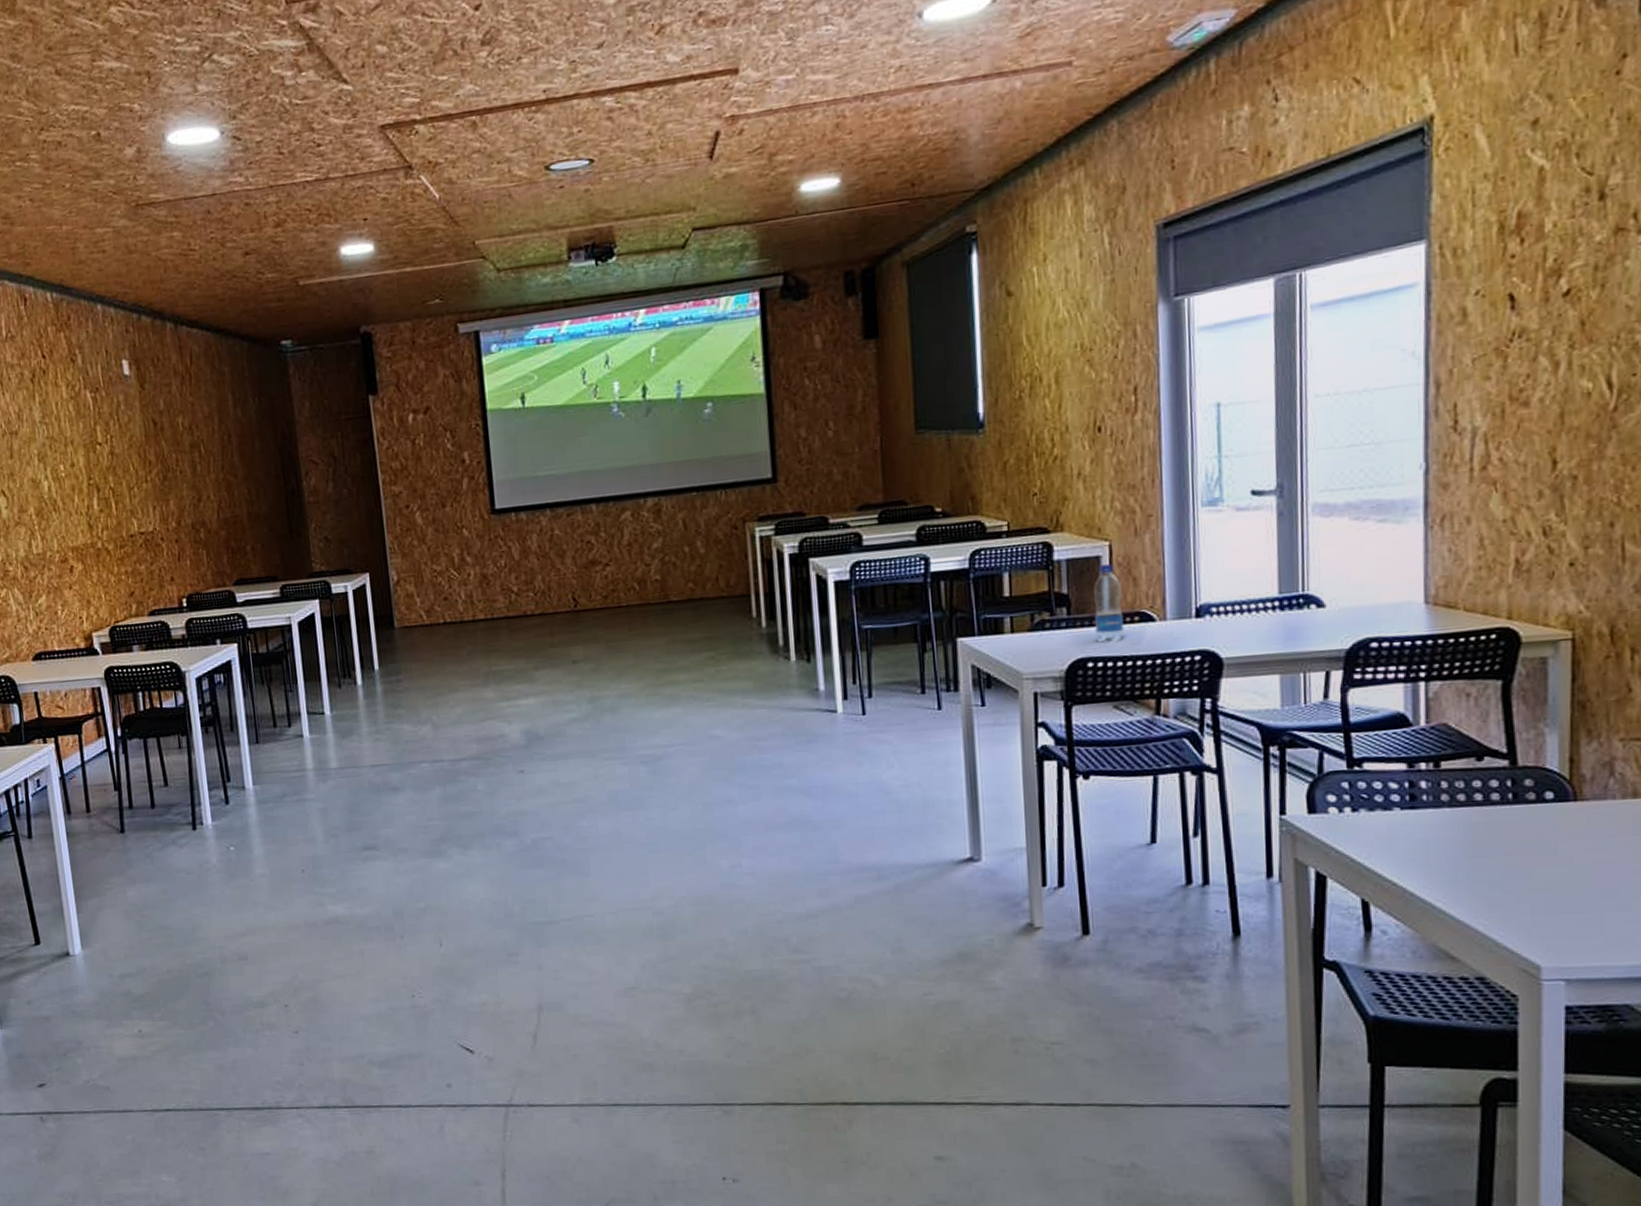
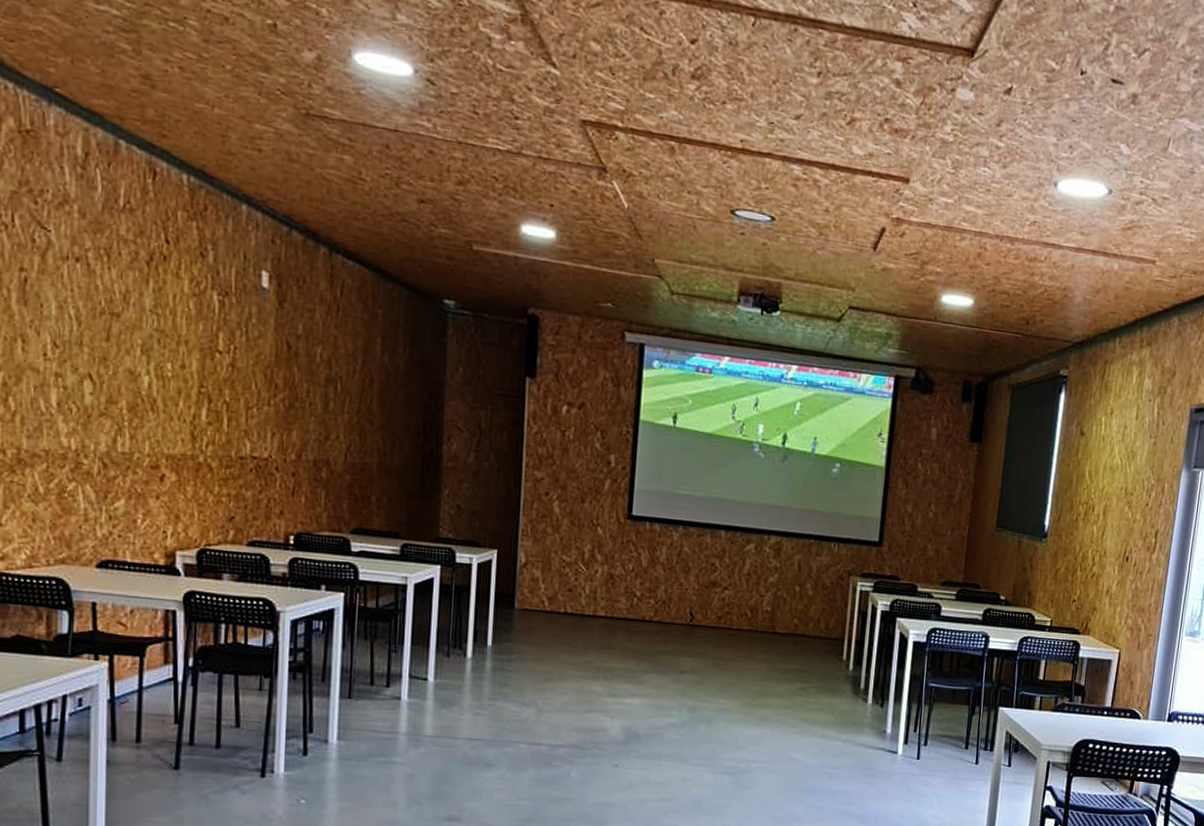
bottle: present [1094,564,1124,644] -> none [1098,667,1123,732]

